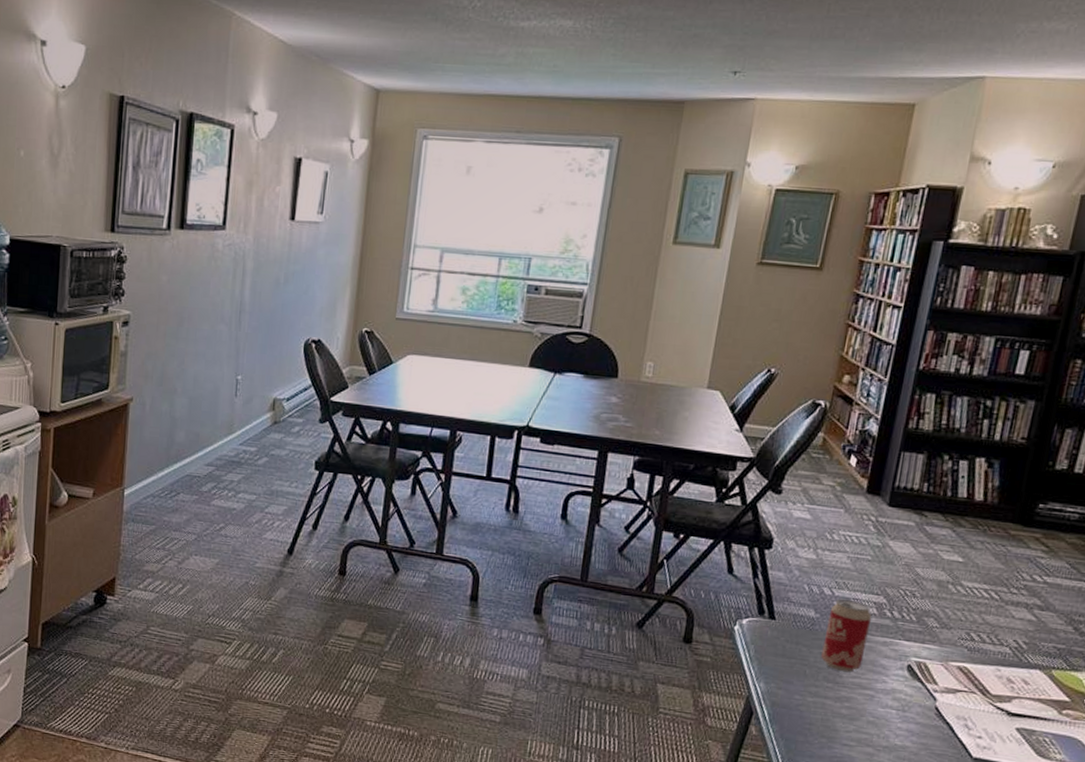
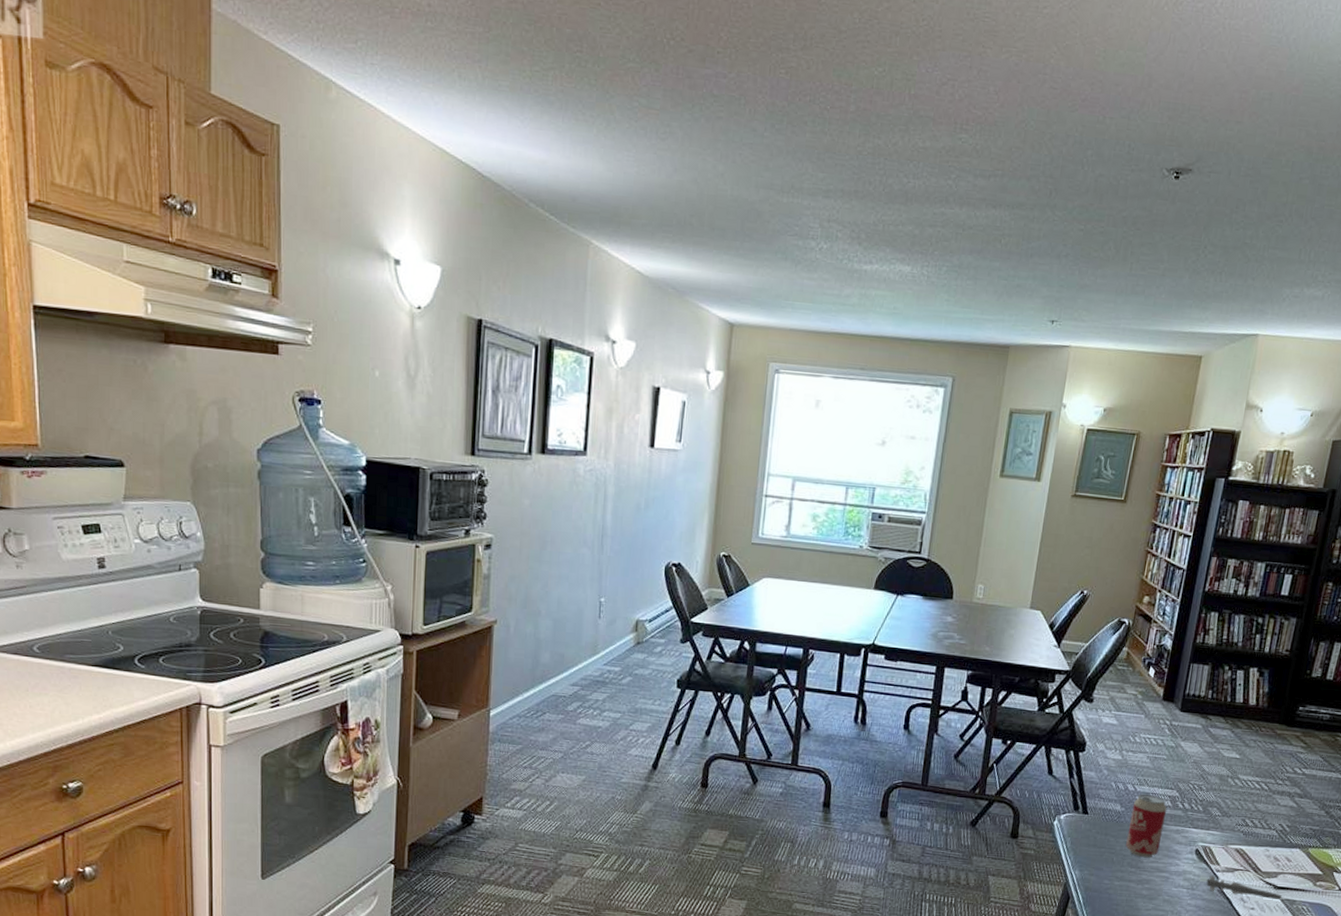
pen: none [921,696,1021,730] -> present [1206,875,1284,900]

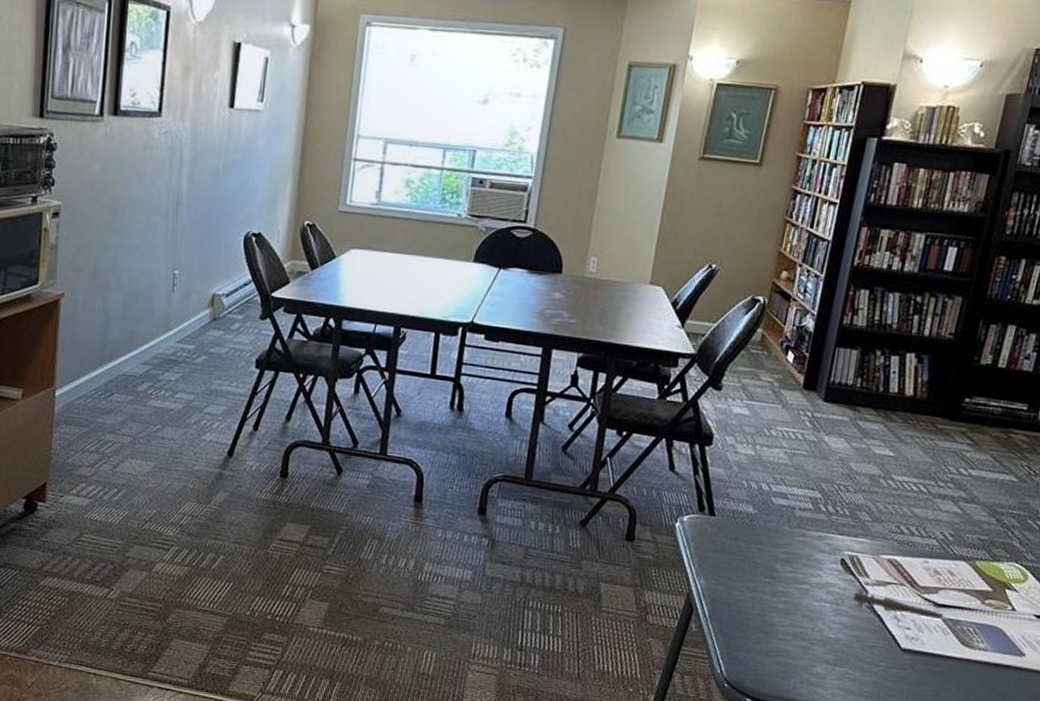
beverage can: present [1126,793,1167,858] -> none [759,494,808,567]

